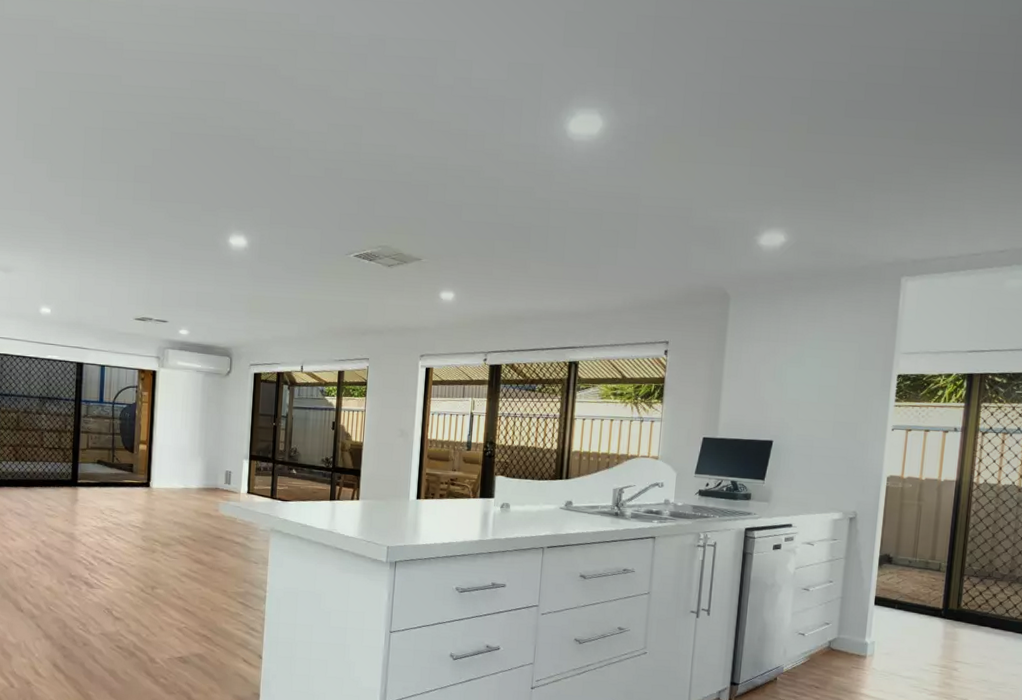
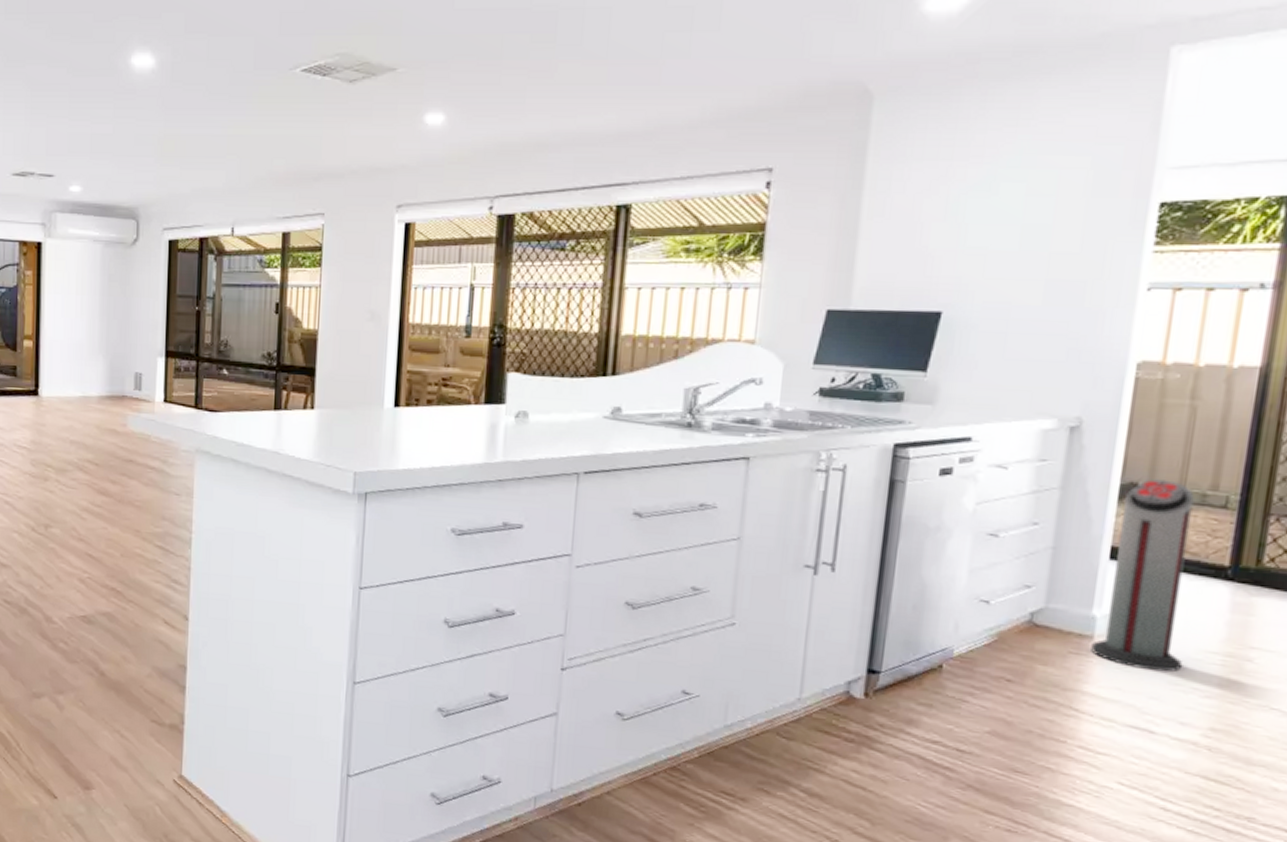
air purifier: none [865,552,922,679] -> present [1091,479,1194,672]

